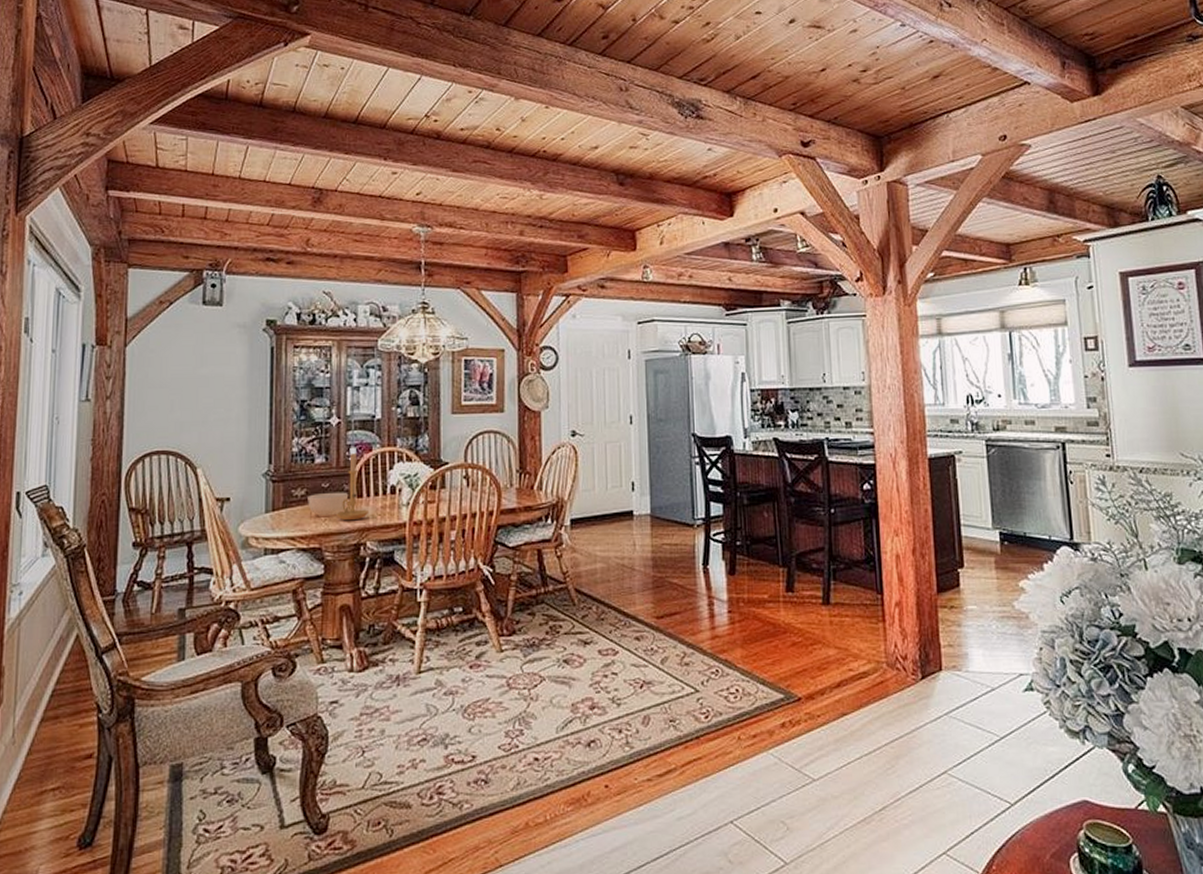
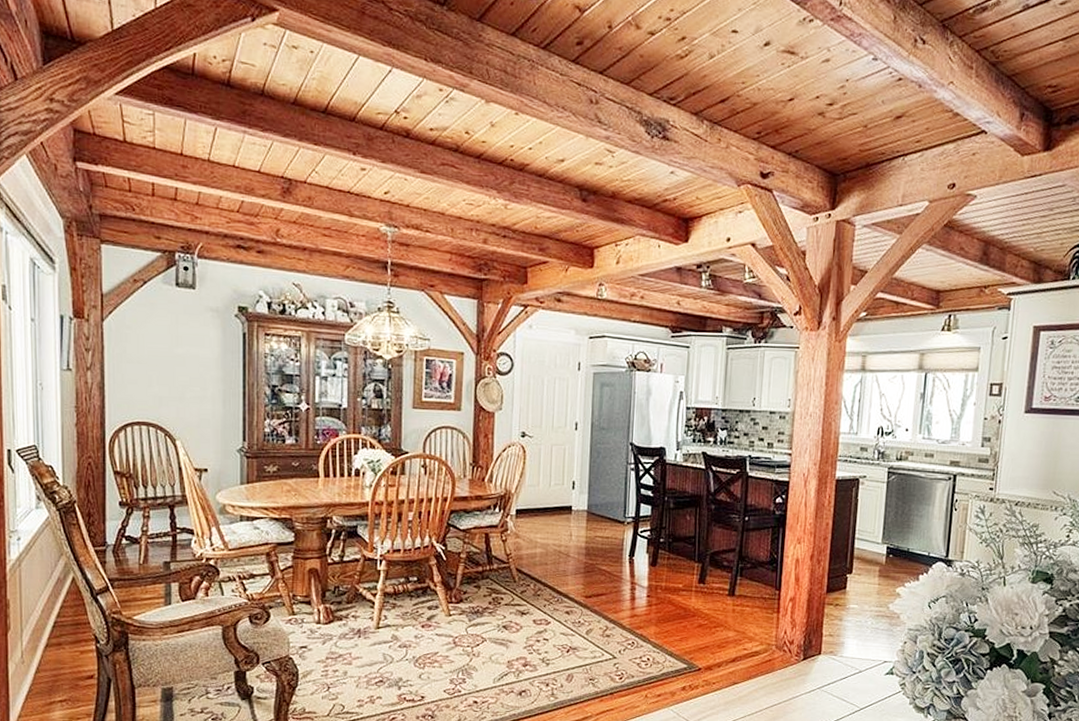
bowl: present [308,492,349,518] -> none [279,470,317,493]
candle holder: present [336,447,368,521] -> none [306,432,335,497]

